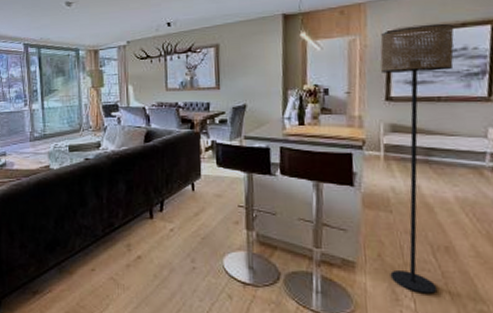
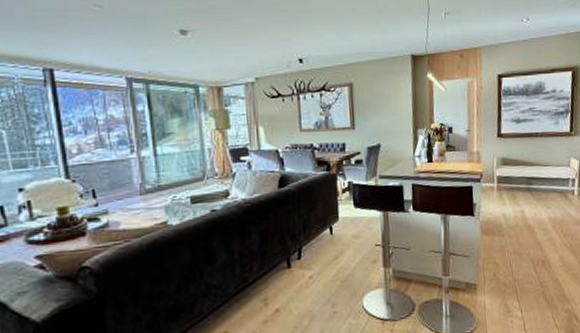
floor lamp: present [380,24,454,294] -> none [492,70,547,303]

